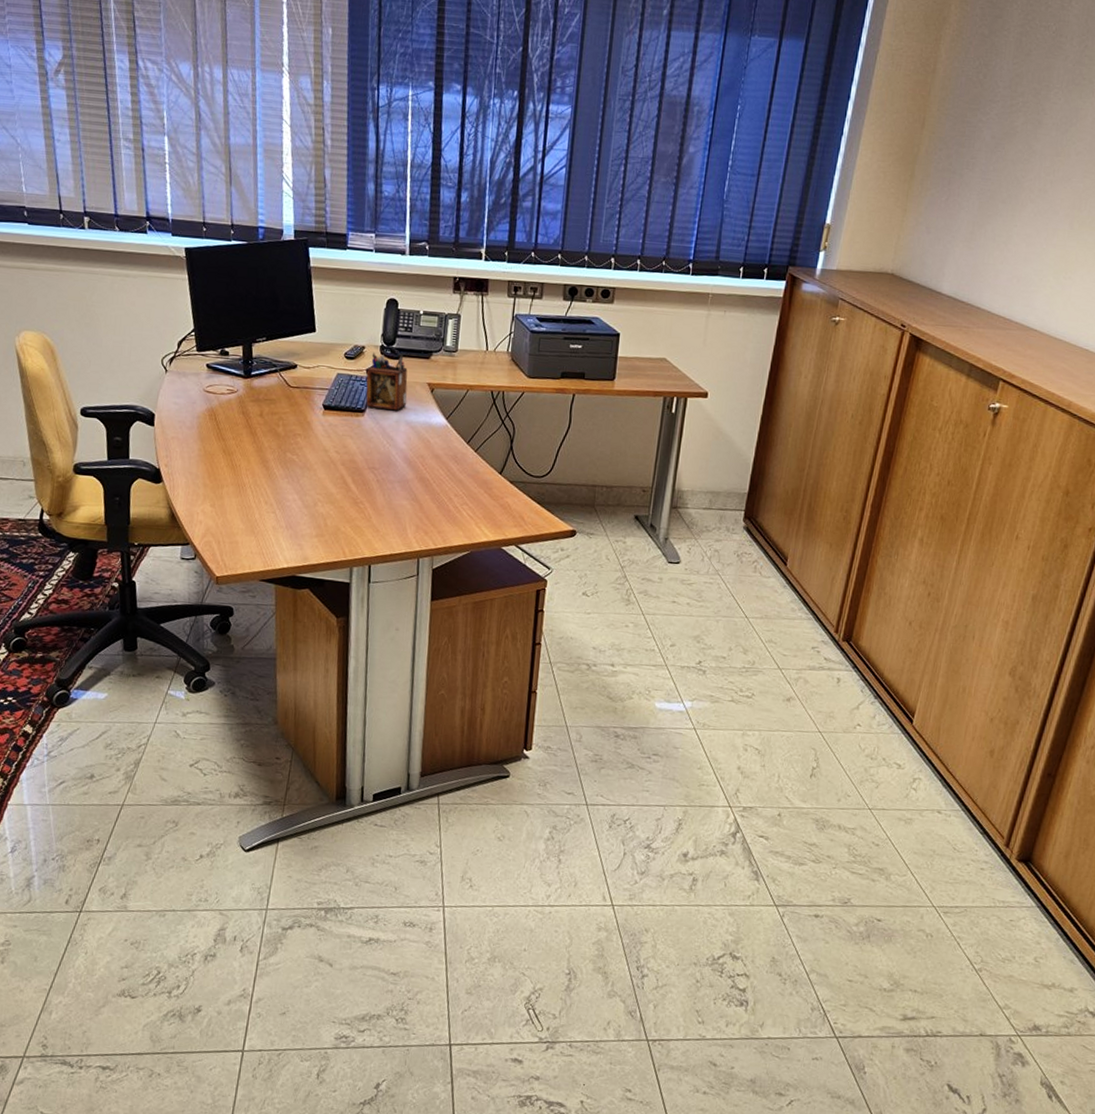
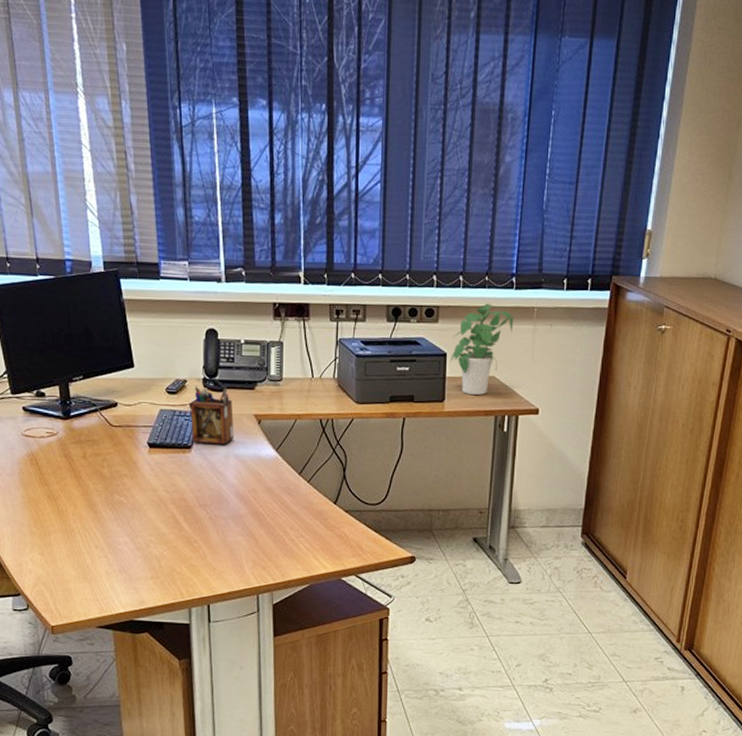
potted plant: none [622,287,689,376] -> present [449,303,514,395]

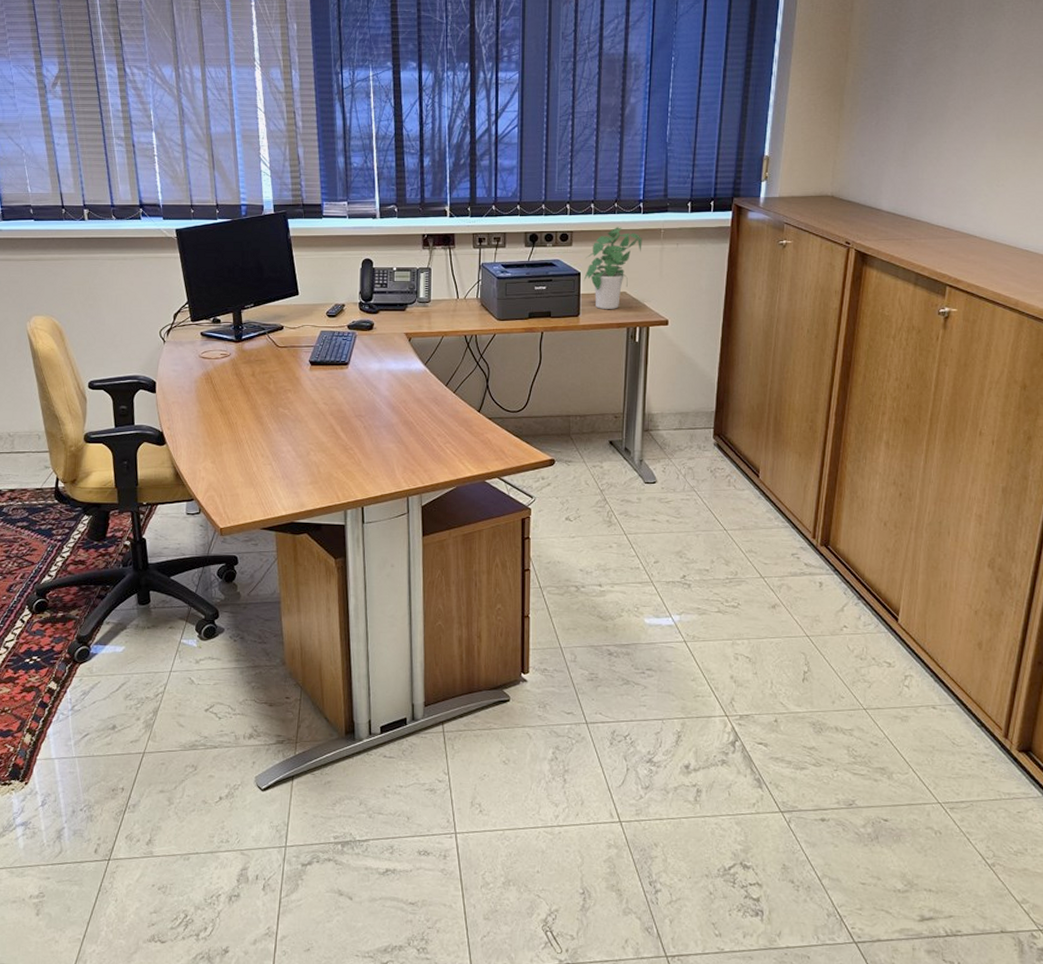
desk organizer: present [190,384,235,445] -> none [347,307,387,361]

